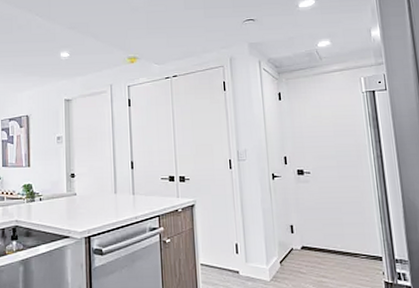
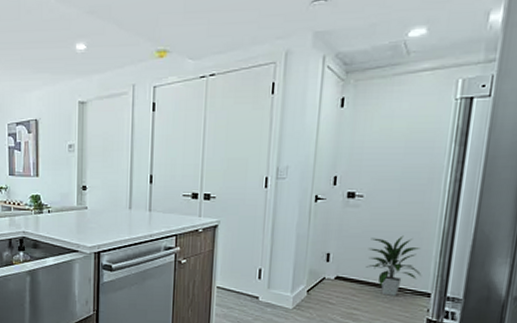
indoor plant: none [323,205,371,262] -> present [366,235,422,296]

